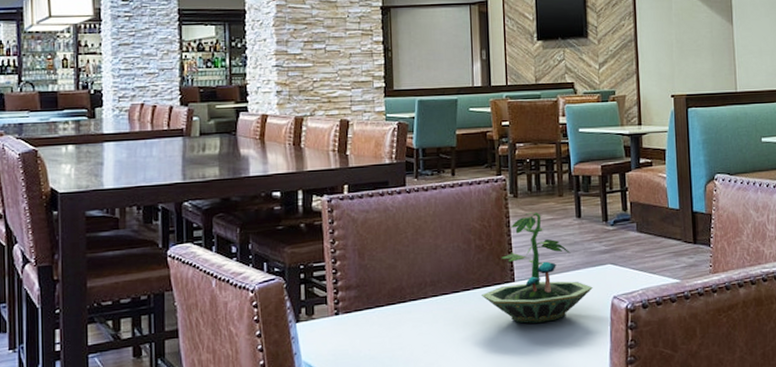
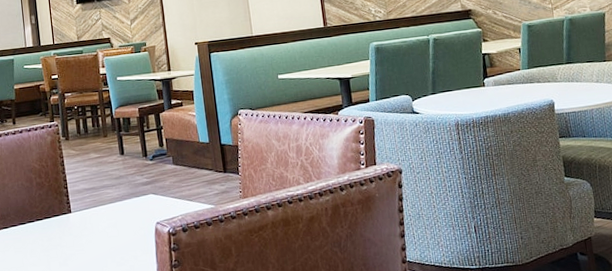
terrarium: present [482,211,593,323] -> none [44,151,138,249]

